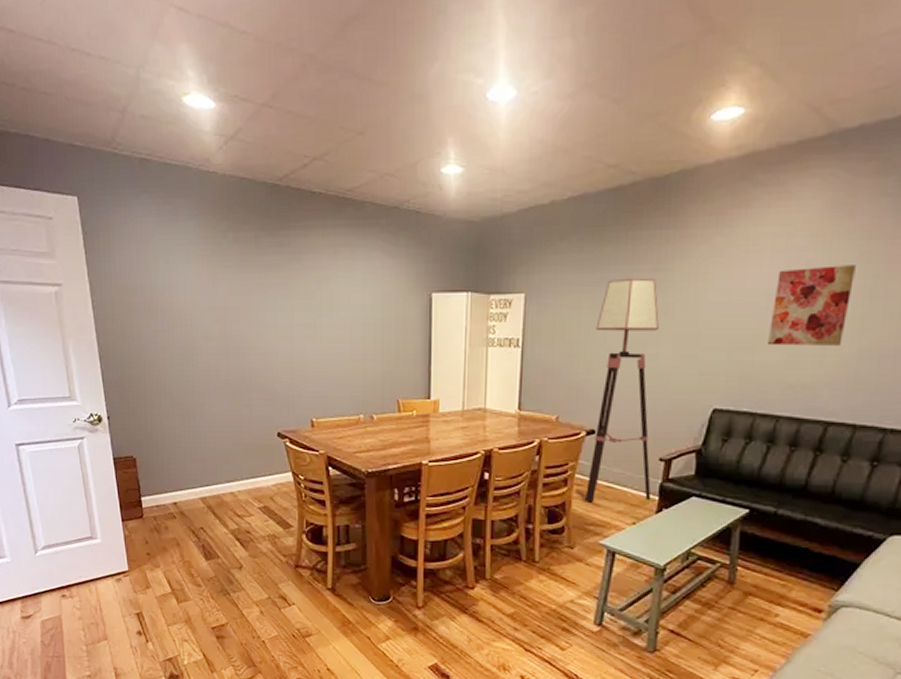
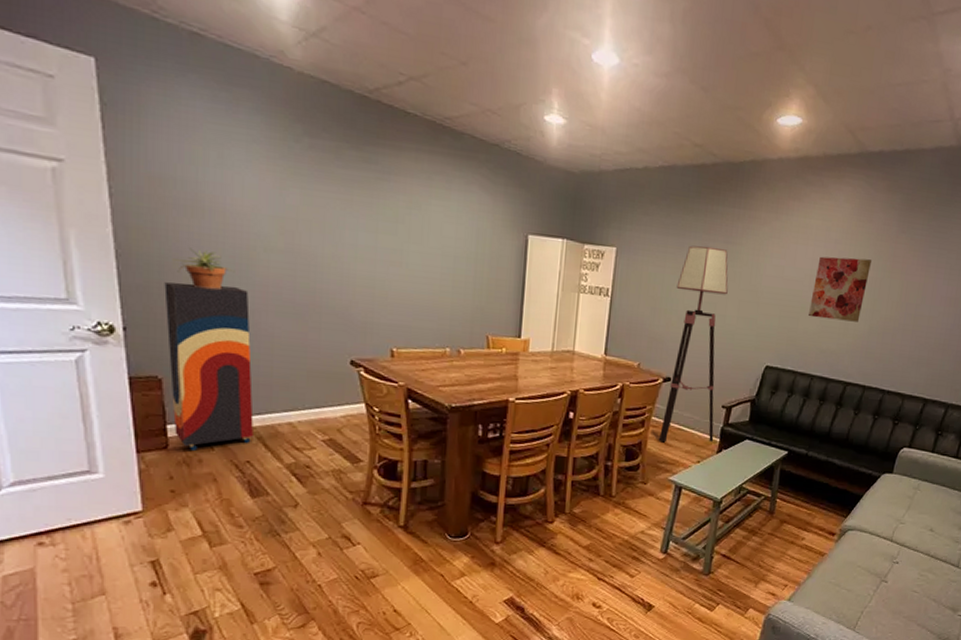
shelving unit: none [133,374,204,519] -> present [164,282,254,450]
potted plant: none [139,344,183,379] -> present [174,248,235,289]

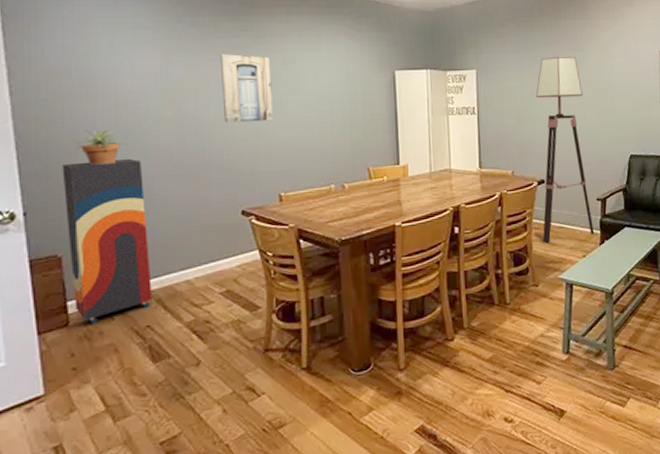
wall art: none [338,186,394,270] -> present [220,54,273,123]

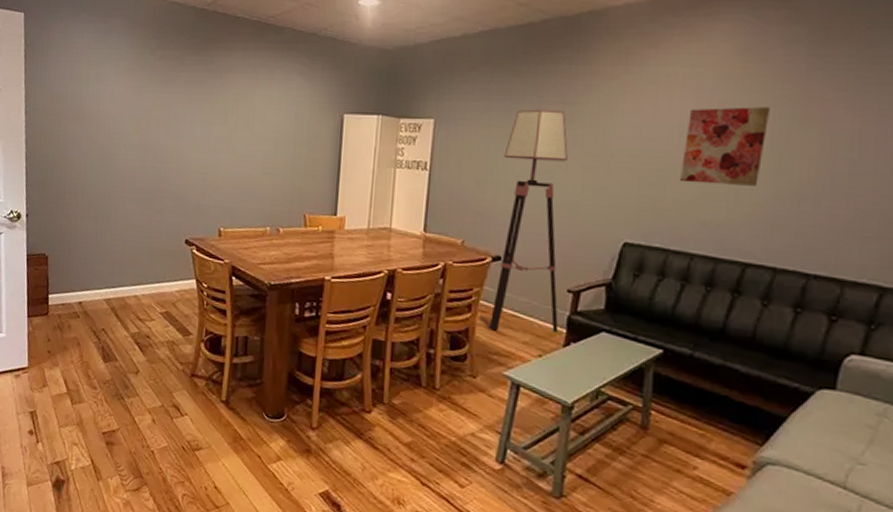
shelving unit: present [62,158,152,324] -> none [53,177,111,317]
potted plant: present [70,129,128,166] -> none [62,148,103,181]
wall art: present [220,54,273,123] -> none [179,87,224,156]

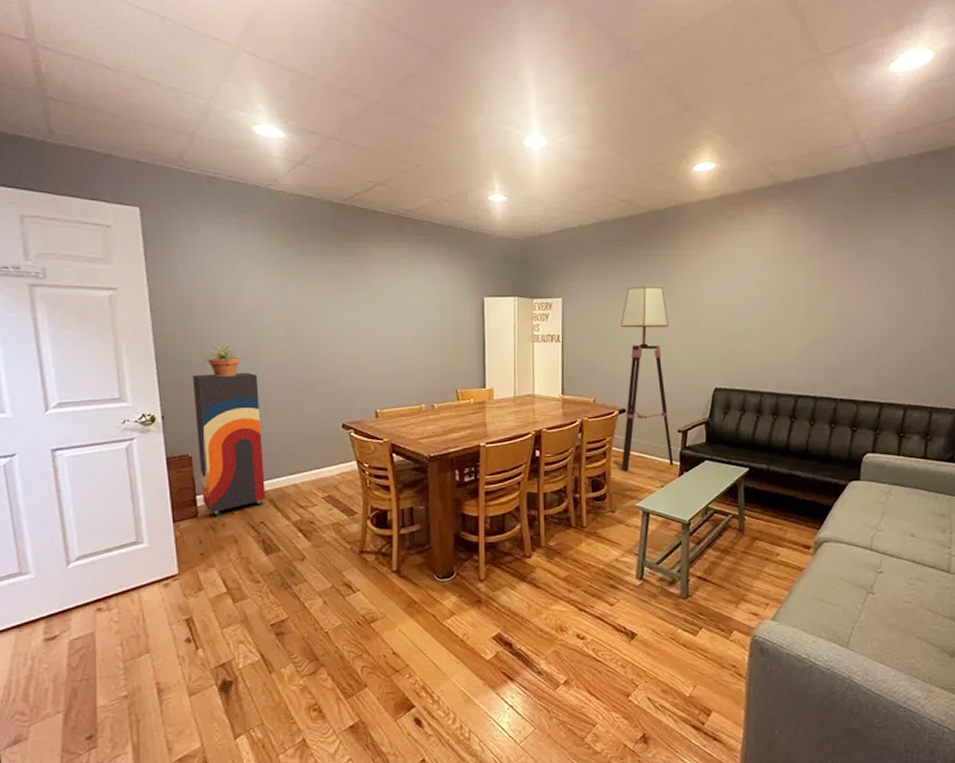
shelving unit: none [53,177,111,317] -> present [192,372,265,516]
potted plant: none [62,148,103,181] -> present [199,345,247,378]
wall art: present [680,107,770,186] -> none [749,278,803,338]

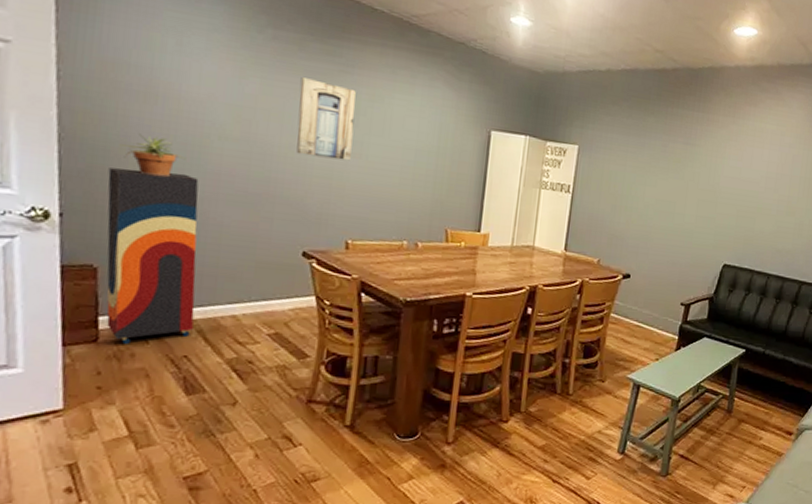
wall art: none [325,279,371,343] -> present [296,77,356,161]
floor lamp: present [620,286,674,471] -> none [617,145,688,340]

